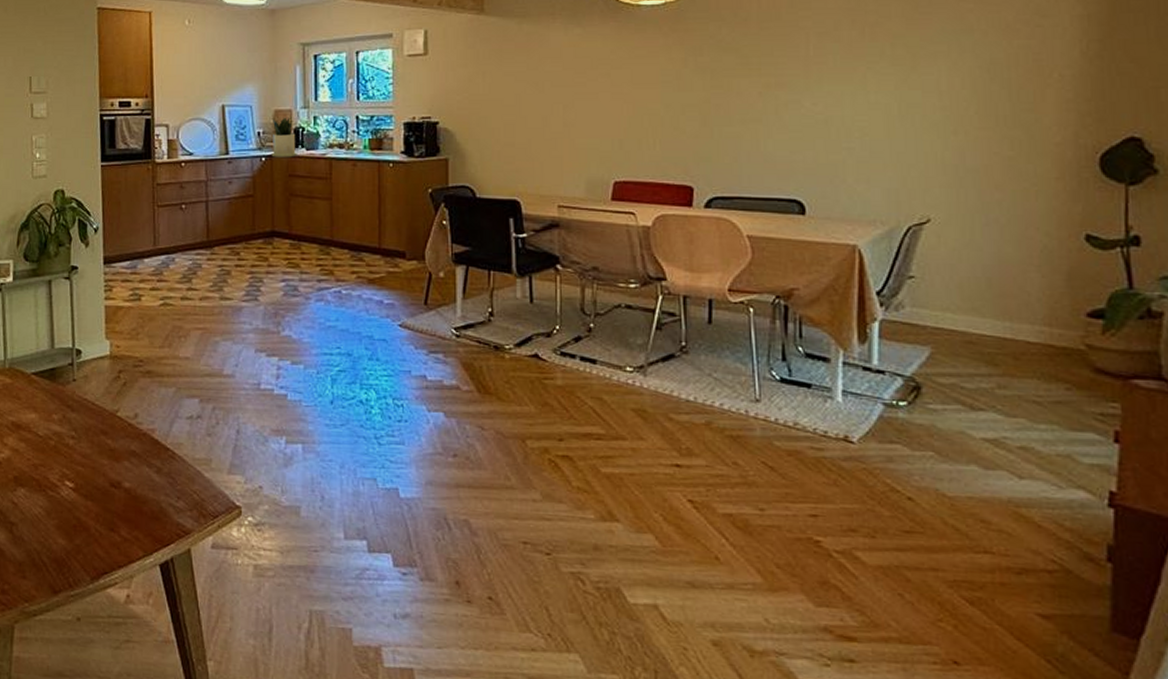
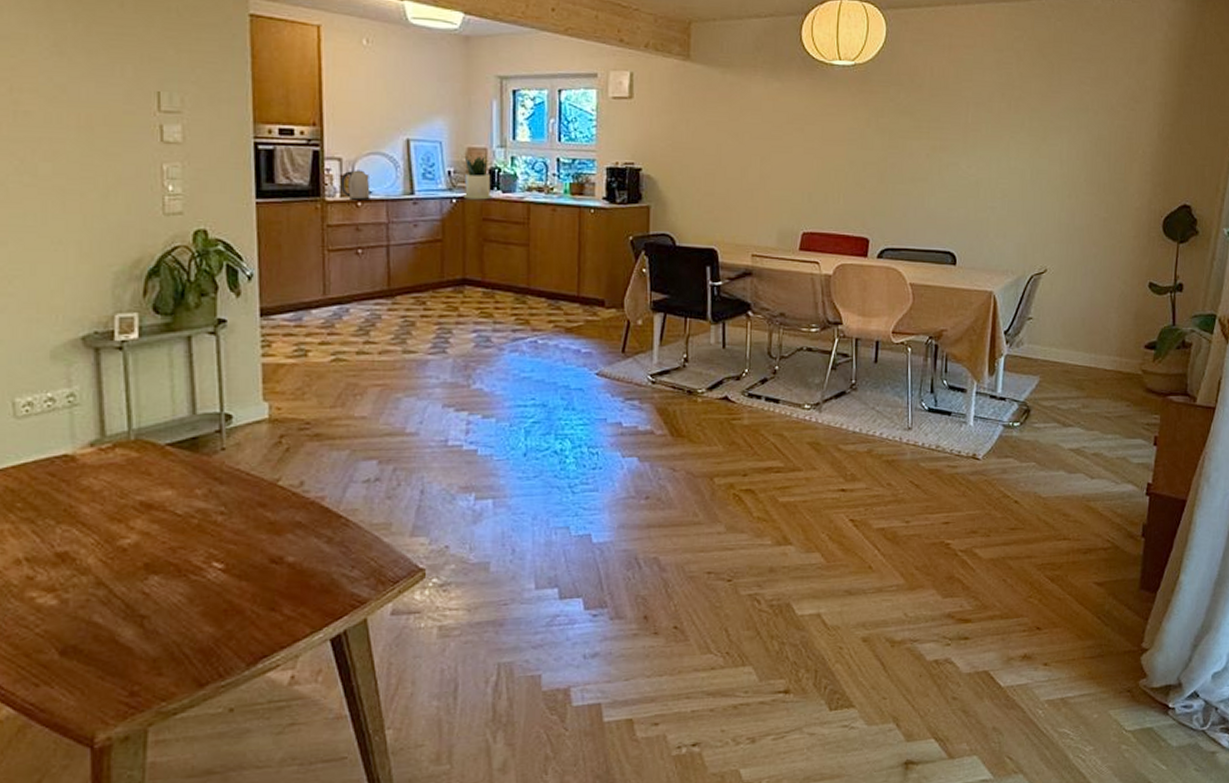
kettle: none [167,134,192,162] -> present [340,170,370,202]

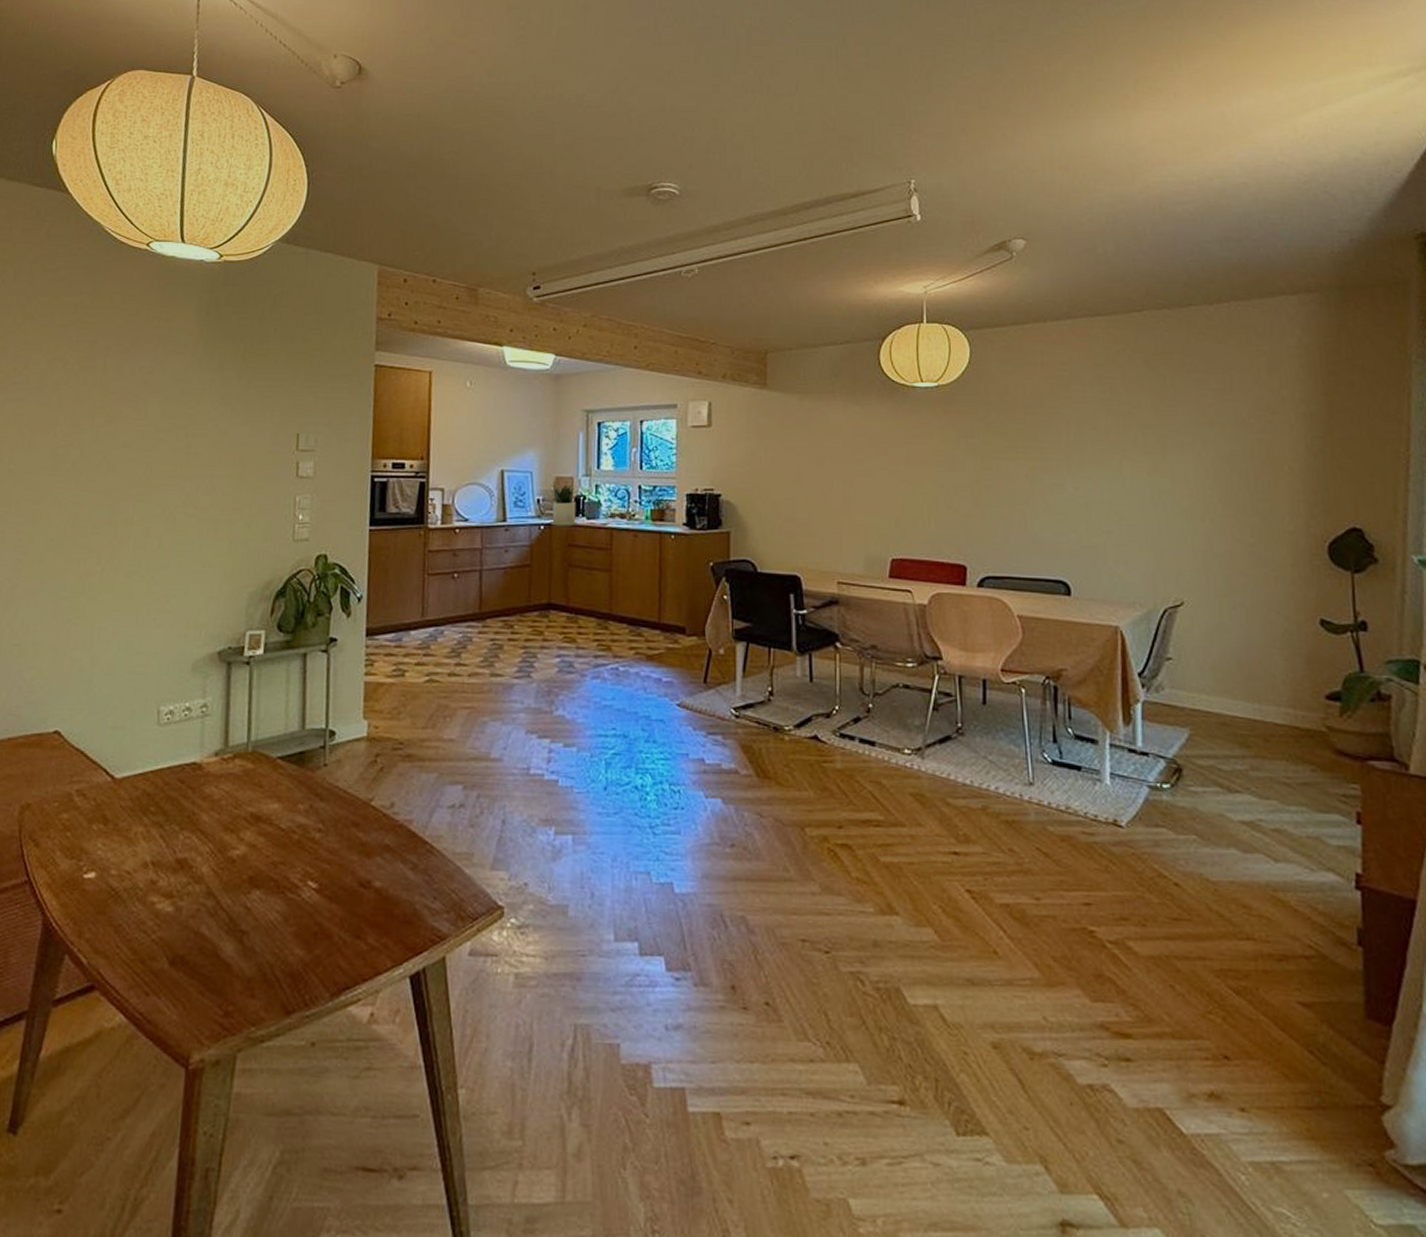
kettle: present [340,170,370,202] -> none [441,499,468,529]

